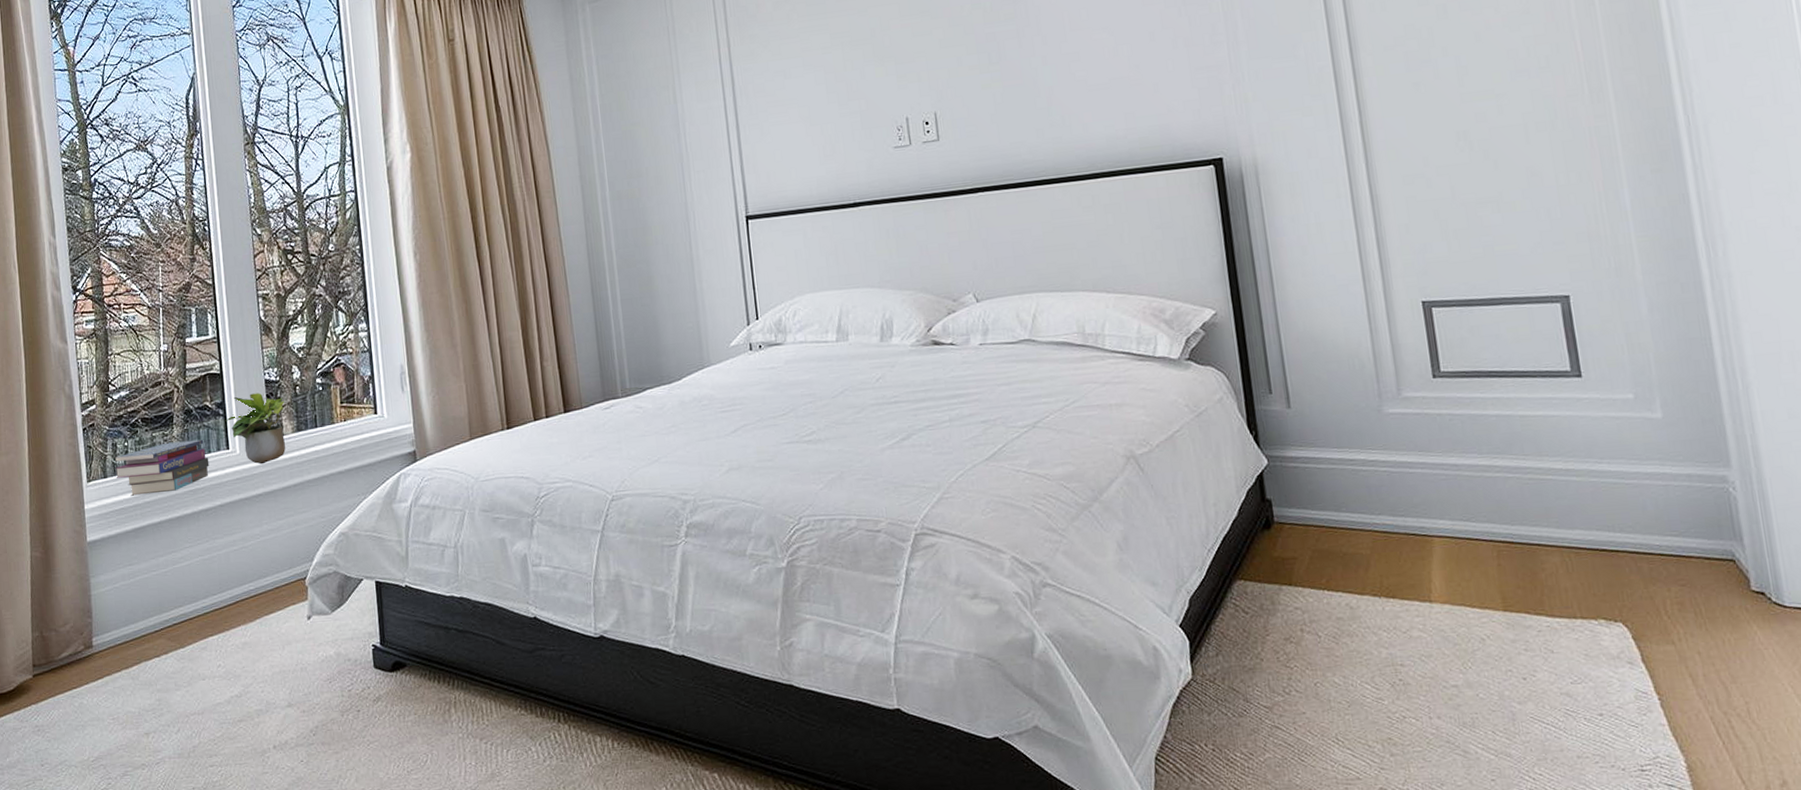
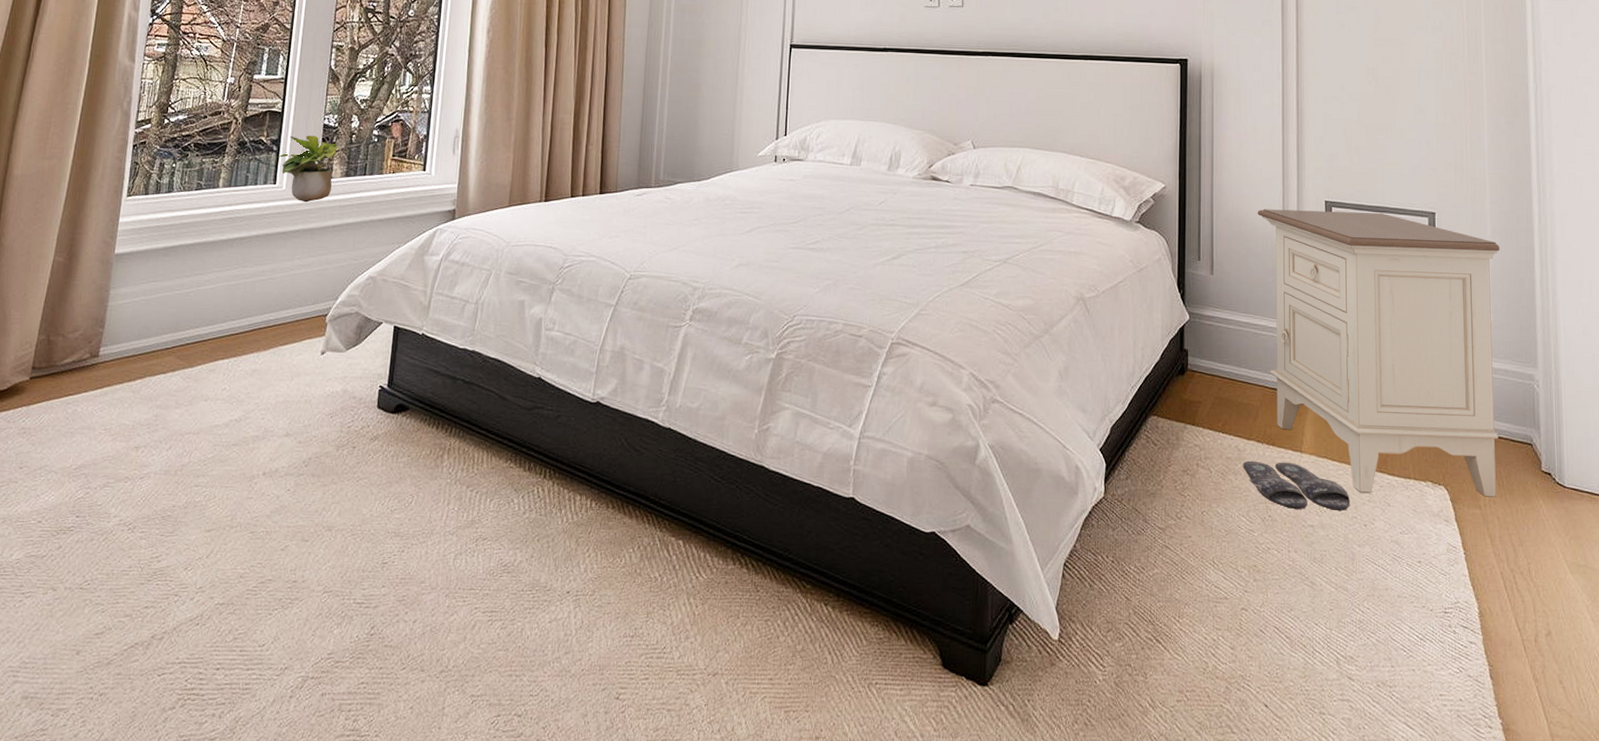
books: present [115,439,210,496] -> none [157,169,254,217]
nightstand: none [1336,306,1693,641] -> present [1257,209,1500,497]
slippers: none [1358,615,1501,669] -> present [1243,460,1350,511]

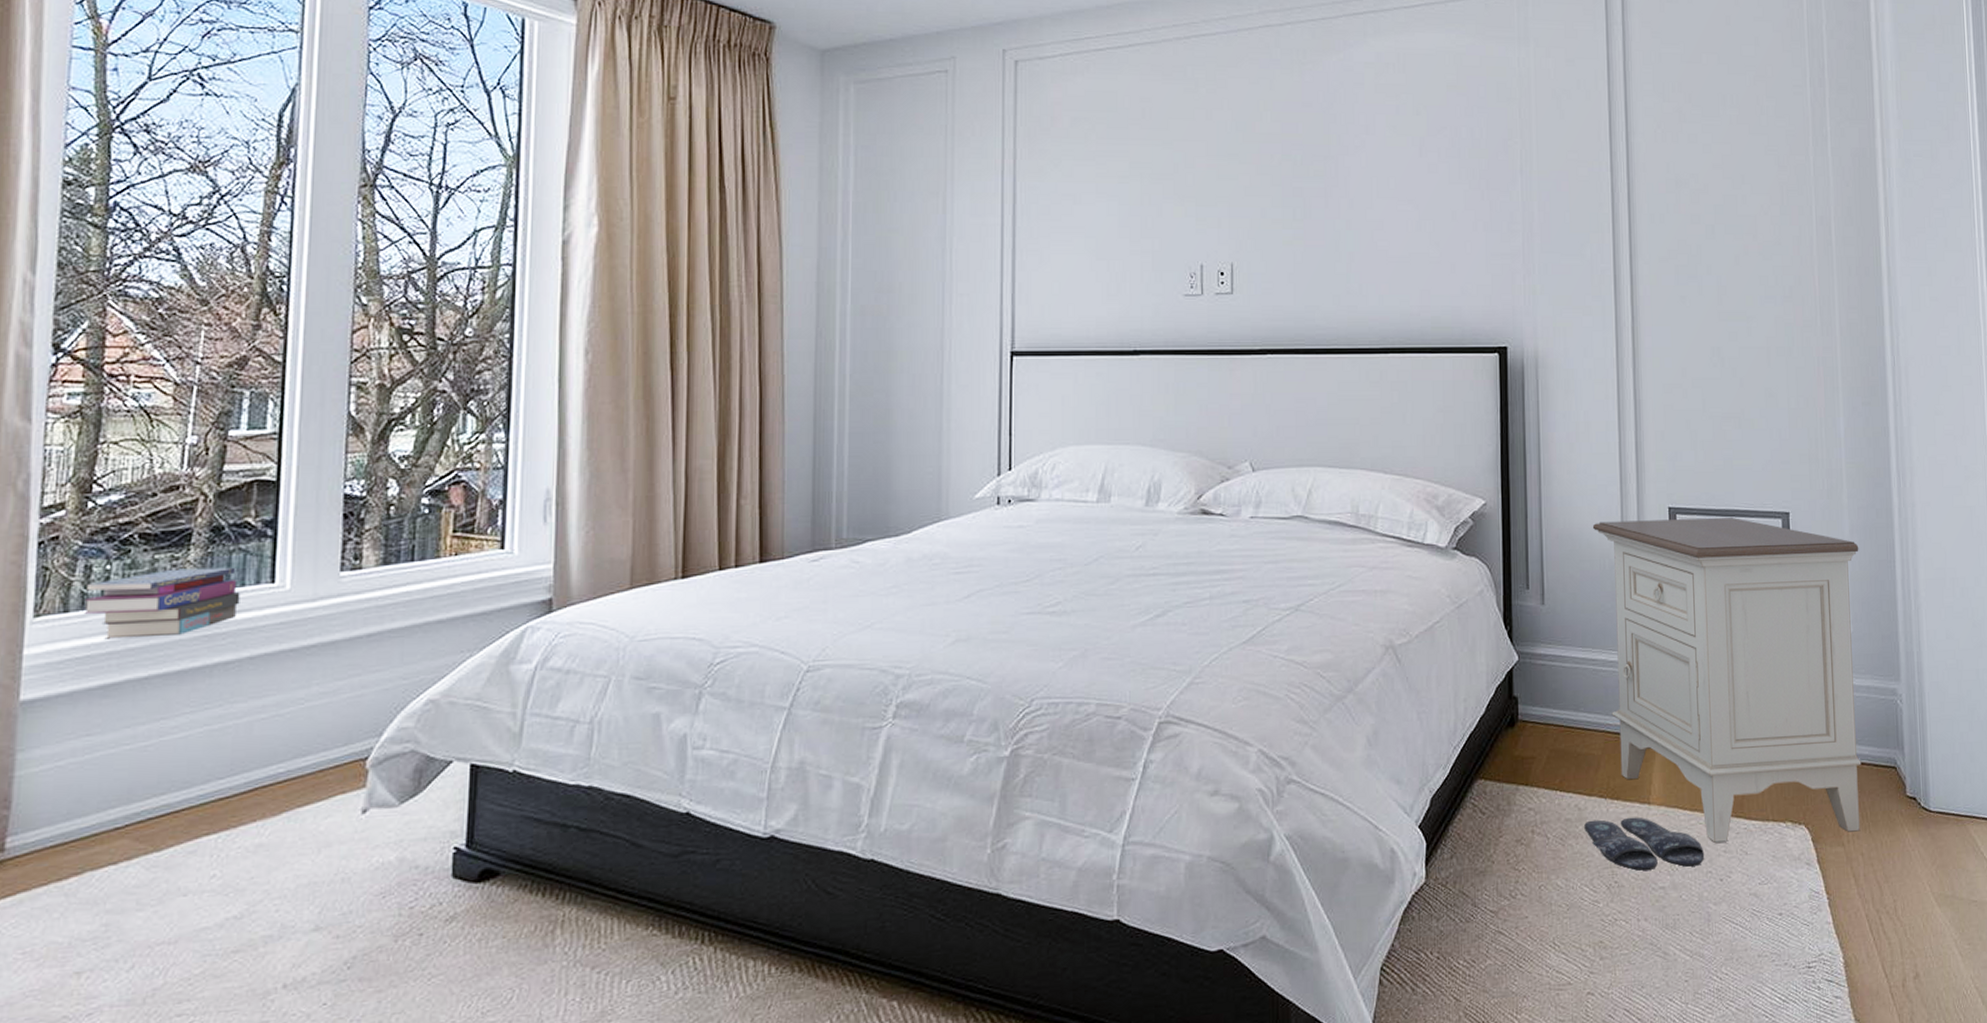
books: none [157,169,254,217] -> present [83,567,240,639]
potted plant: present [277,135,339,203] -> none [275,510,369,606]

